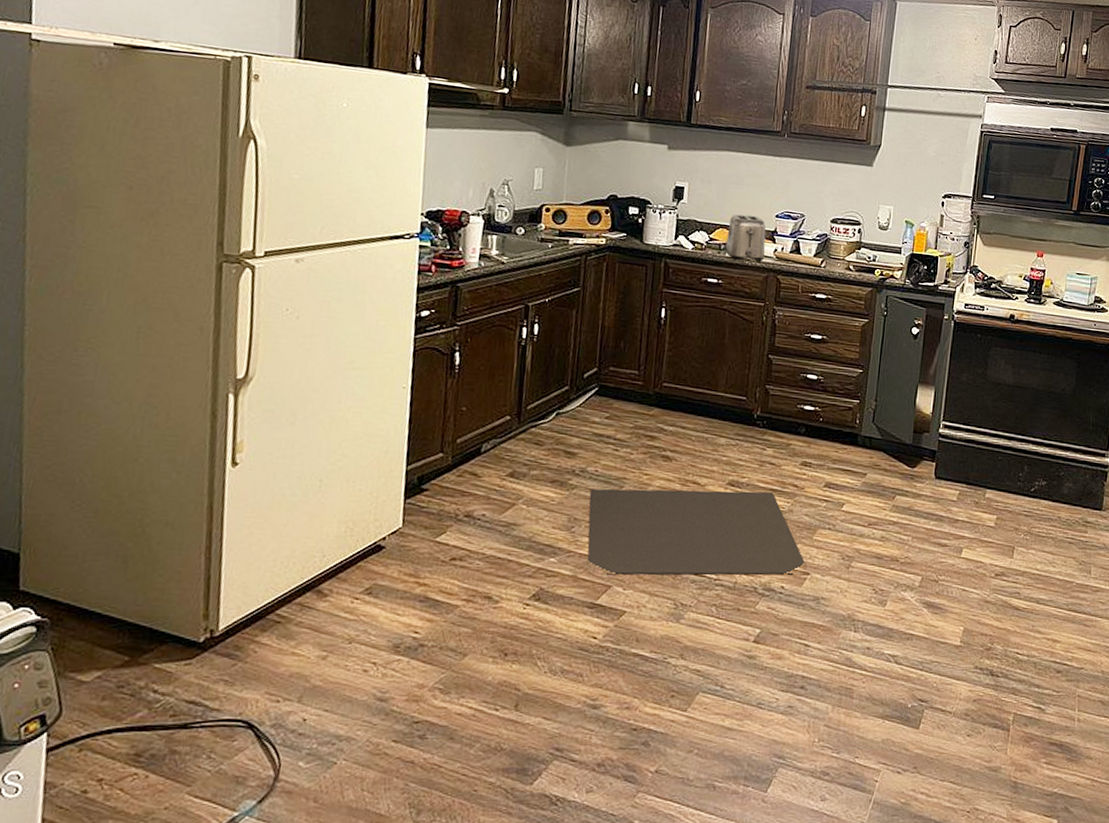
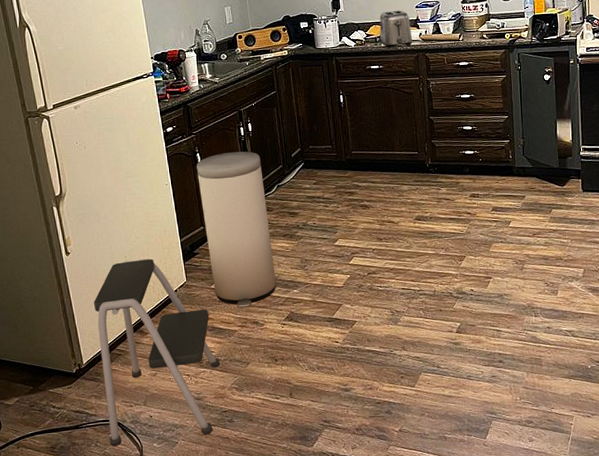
step stool: none [231,486,426,761] -> present [93,258,220,447]
pedal bin: none [439,357,542,575] -> present [196,151,276,309]
door mat: present [587,488,807,575] -> none [313,221,488,297]

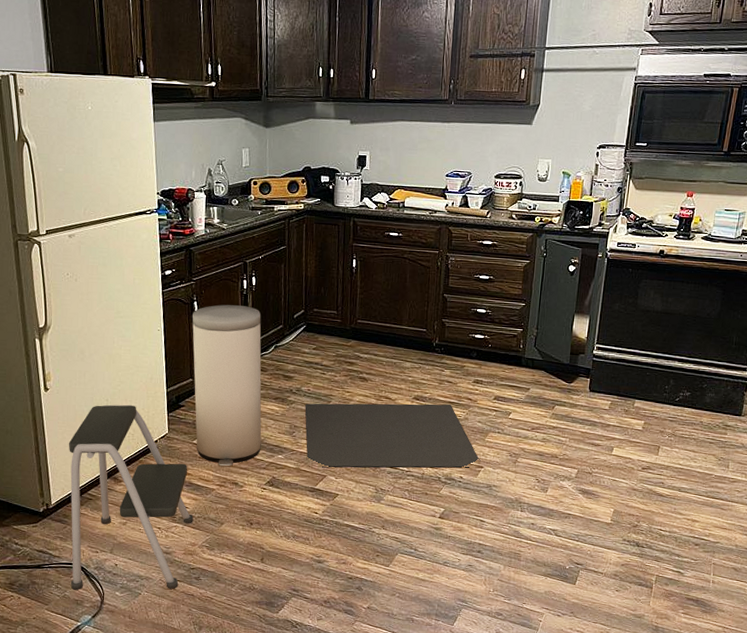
door mat: none [313,221,488,297] -> present [305,403,481,468]
toaster: present [379,10,413,49] -> none [403,176,438,217]

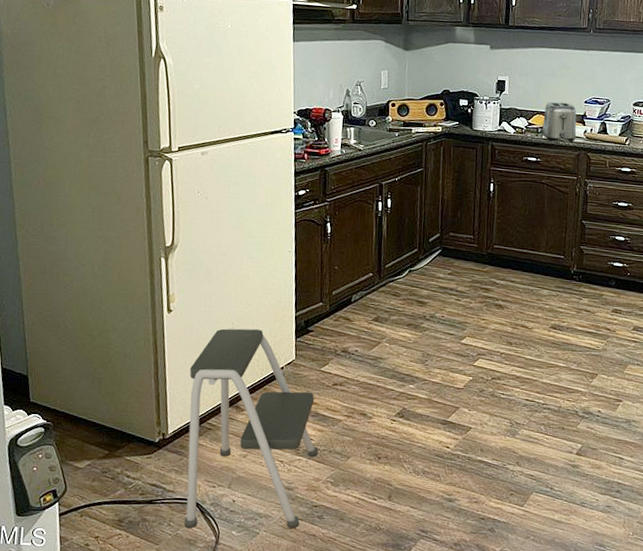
pedal bin: present [192,304,262,468] -> none [324,226,396,397]
door mat: present [305,403,481,468] -> none [438,330,619,402]
toaster: none [403,176,438,217] -> present [542,102,577,143]

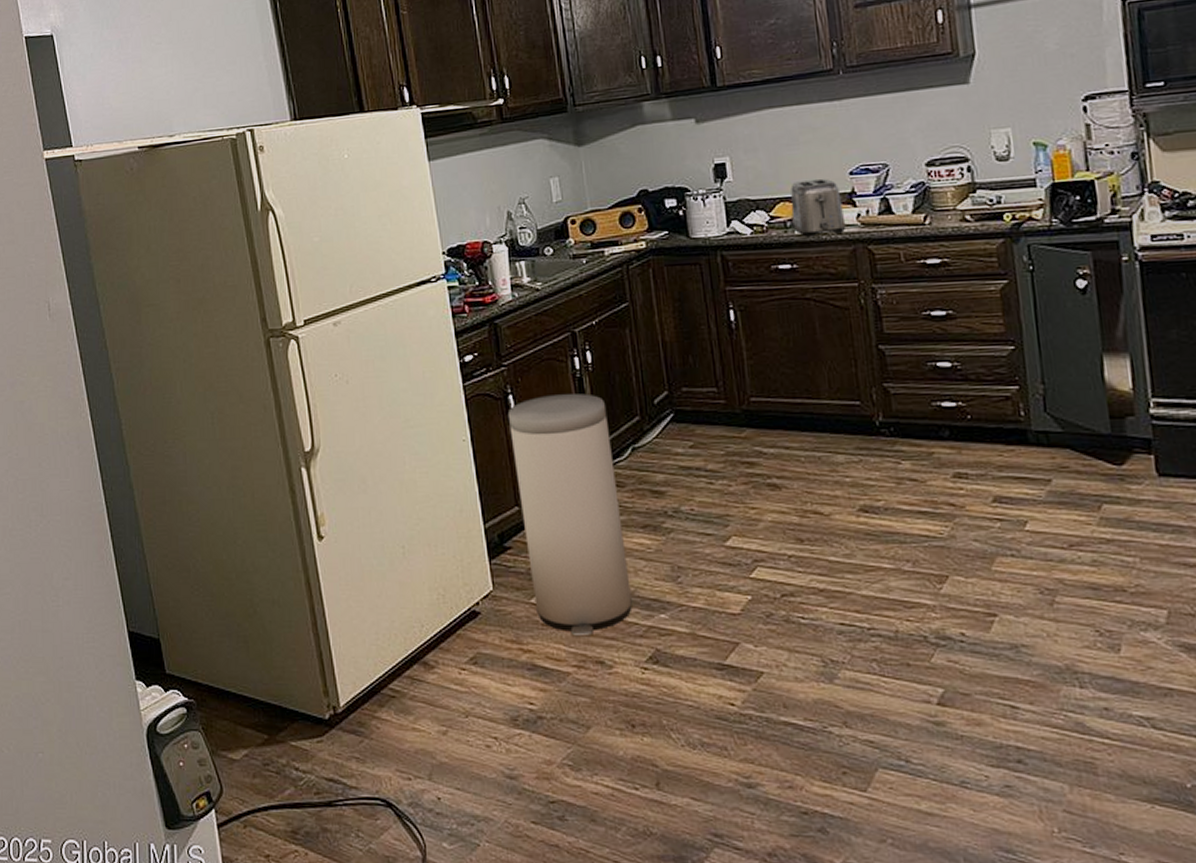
step stool: present [184,328,319,529] -> none [355,551,545,841]
pedal bin: none [324,226,396,397] -> present [507,393,632,638]

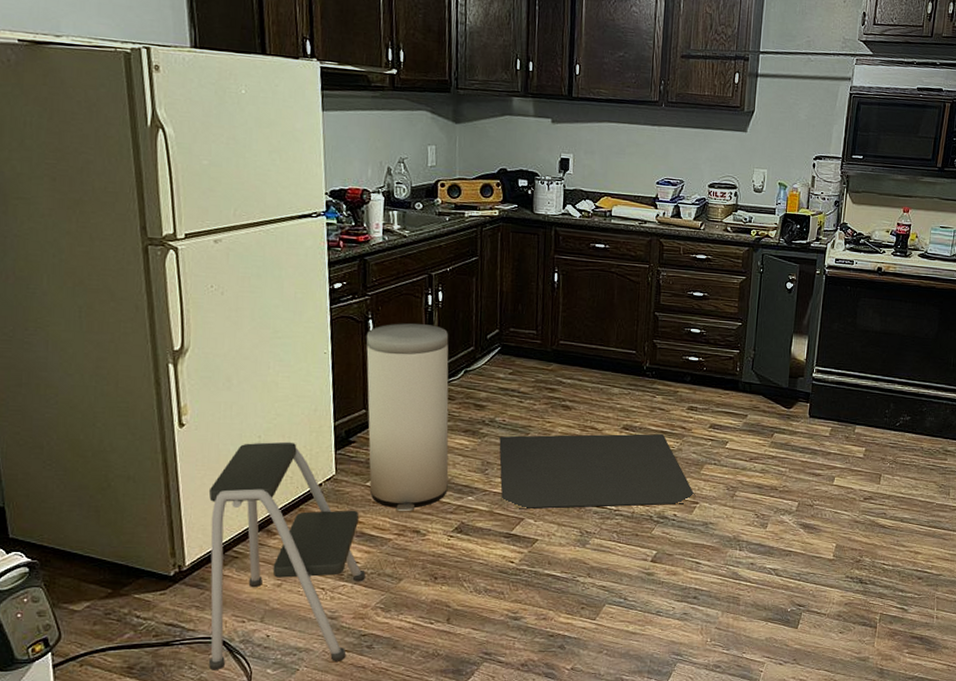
step stool: none [355,551,545,841] -> present [208,441,366,670]
door mat: none [689,516,991,630] -> present [499,434,696,509]
toaster: present [790,178,846,239] -> none [610,182,648,228]

